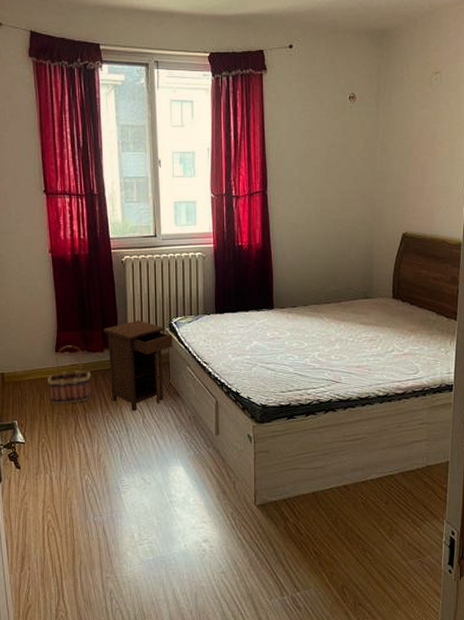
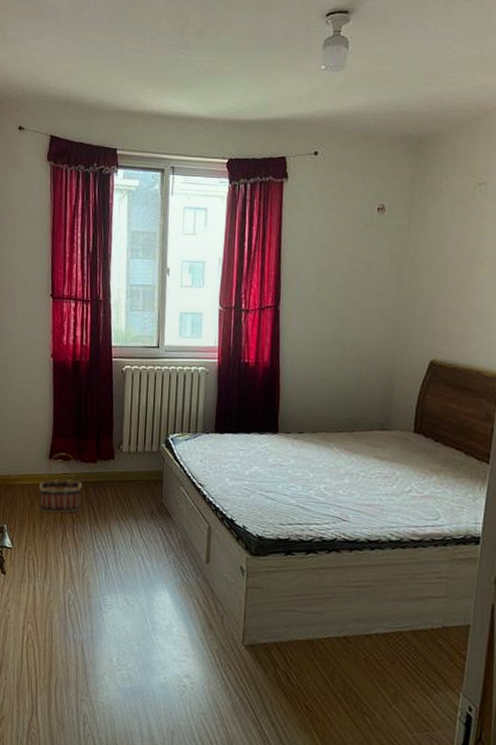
nightstand: present [103,320,173,412] -> none [98,433,169,529]

